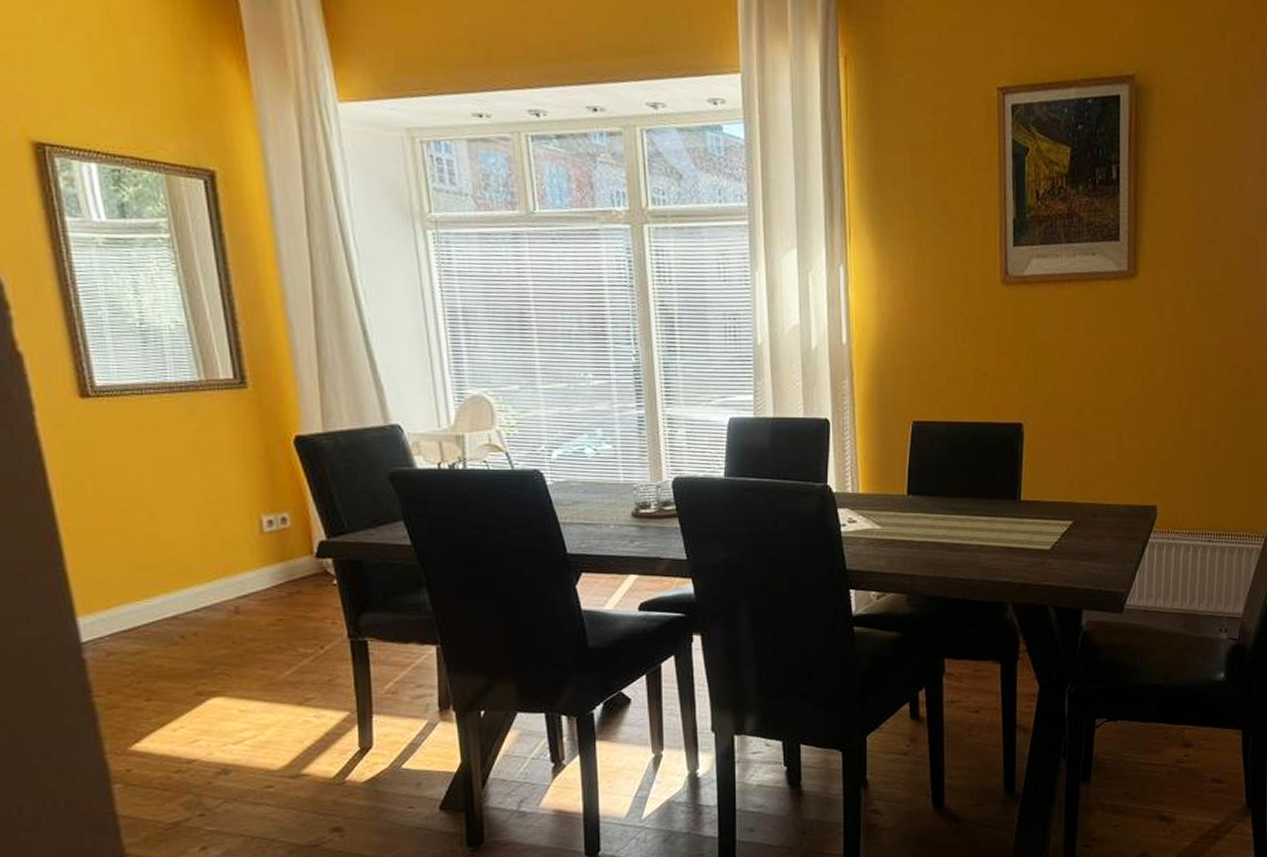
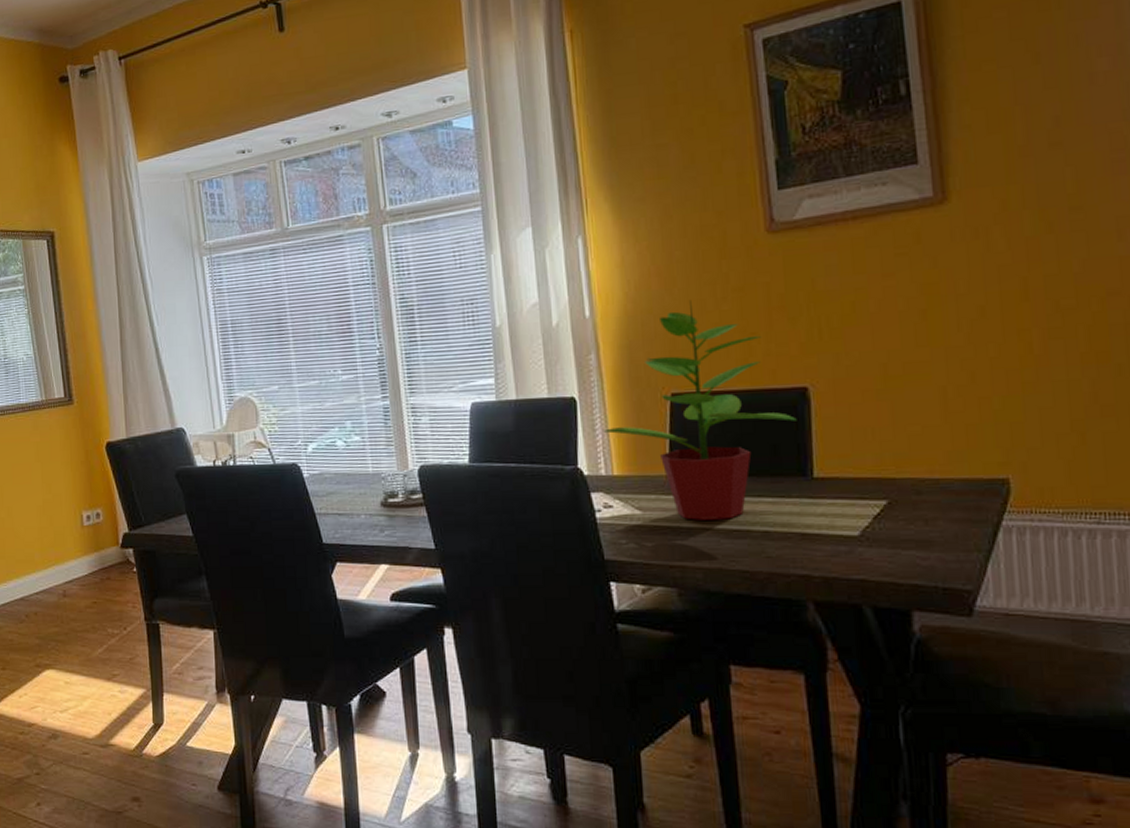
potted plant: none [852,337,1012,535] -> present [603,299,797,520]

